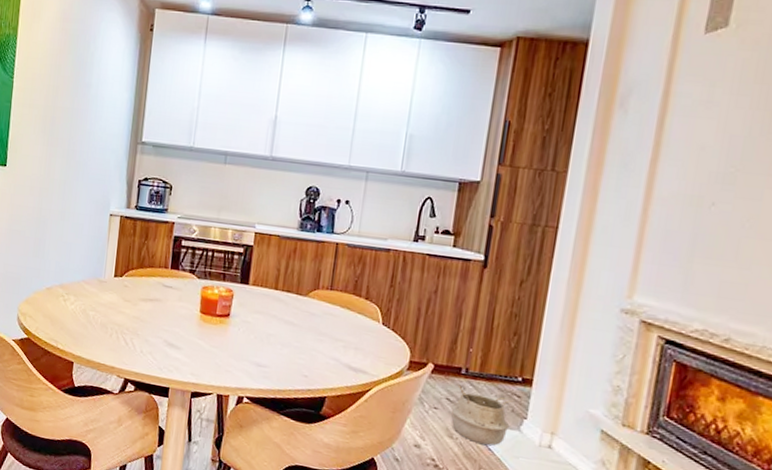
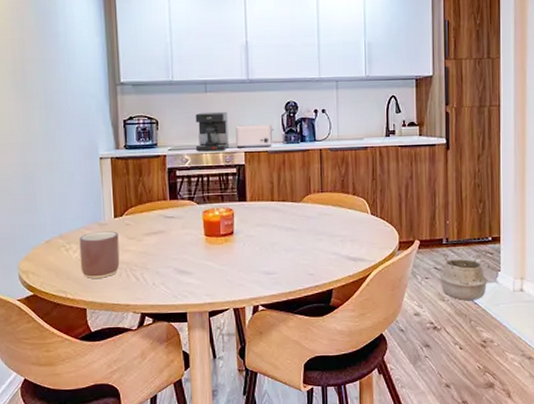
mug: none [74,287,116,336] -> present [79,231,120,278]
coffee maker: none [205,183,244,227] -> present [195,111,230,152]
toaster: none [247,203,290,233] -> present [236,124,274,149]

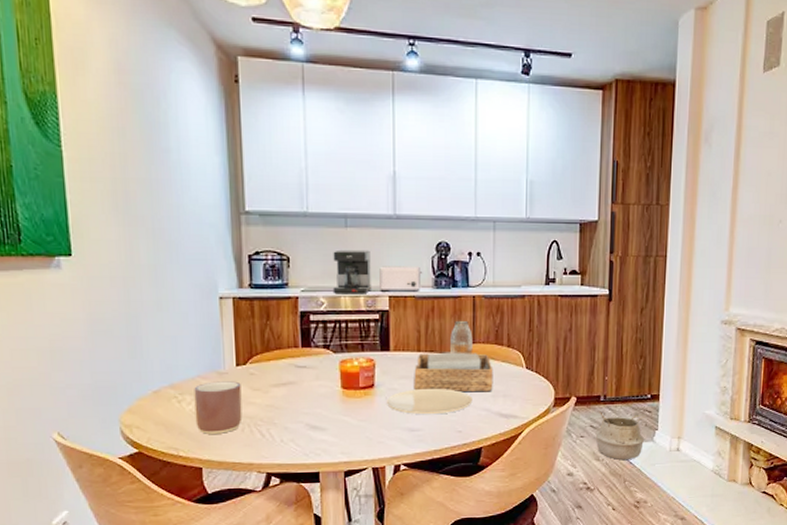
plate: none [244,234,323,259] -> present [386,388,473,415]
napkin holder: none [268,200,341,238] -> present [414,352,493,393]
vase: none [299,172,321,203] -> present [449,321,473,354]

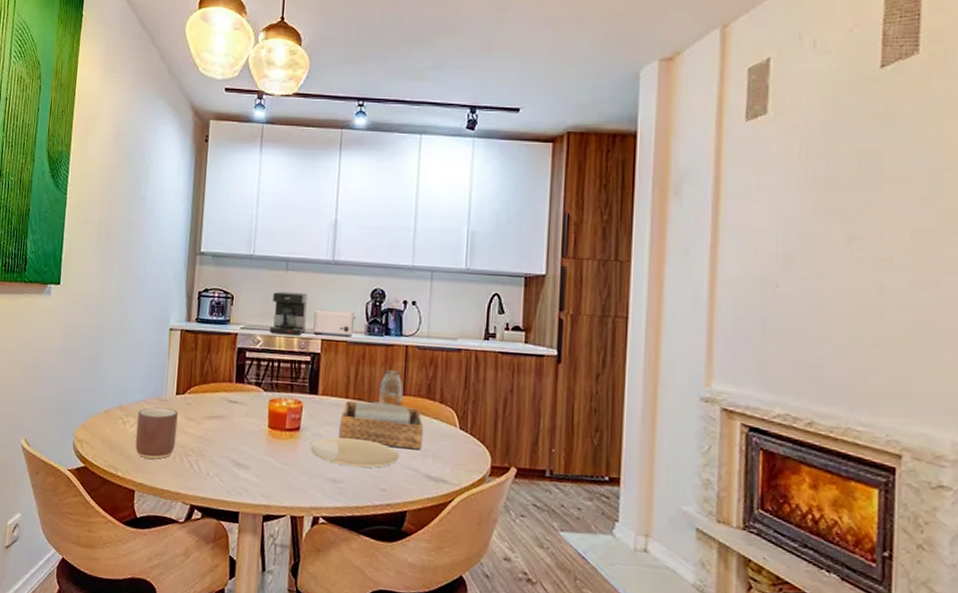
woven basket: present [595,410,647,461] -> none [538,487,605,553]

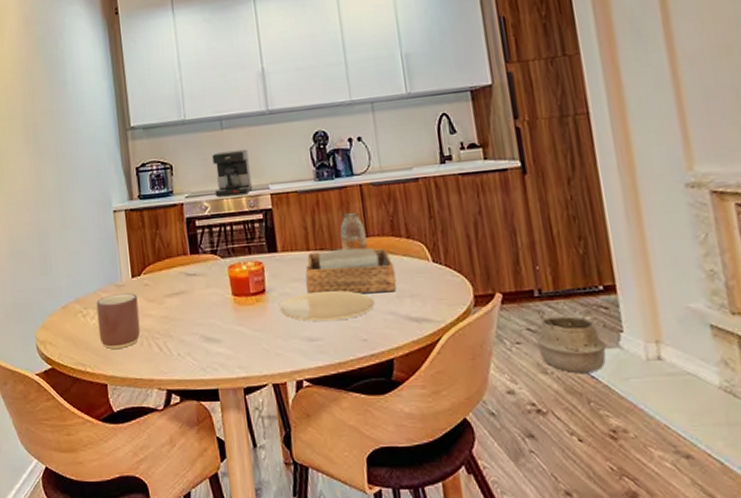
toaster: present [313,309,357,338] -> none [258,159,303,191]
woven basket: none [538,487,605,553] -> present [534,308,607,374]

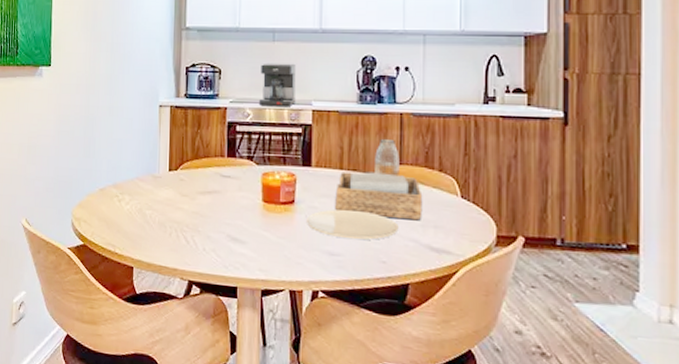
mug: present [96,293,141,349] -> none [131,184,172,236]
woven basket: present [534,308,607,374] -> none [551,256,623,326]

